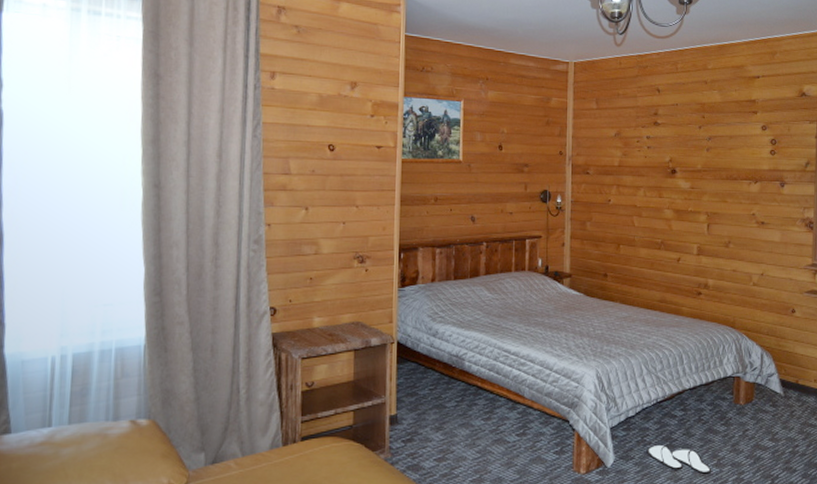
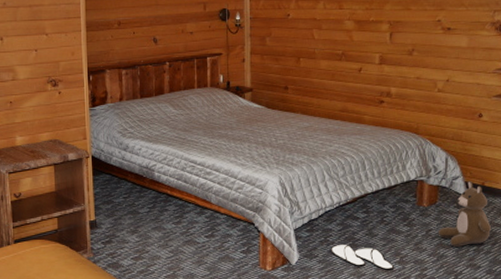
teddy bear: none [754,379,805,448] -> present [438,181,491,247]

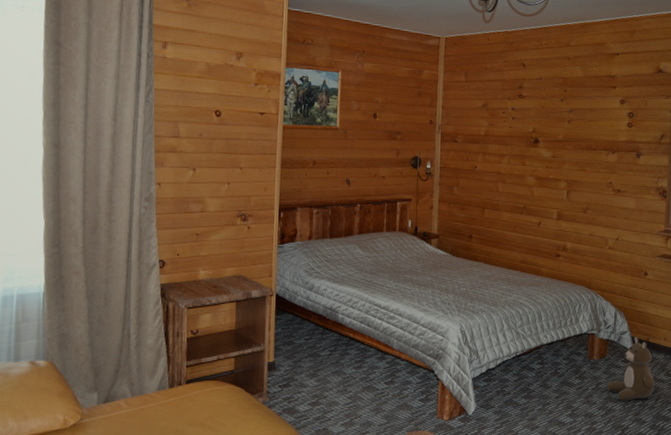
slippers: present [330,245,395,271] -> none [506,396,566,424]

